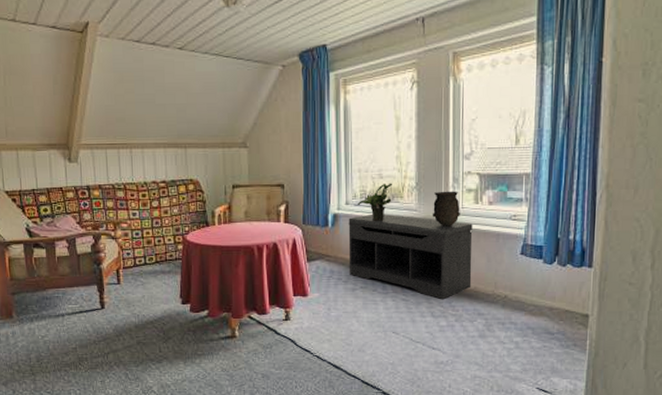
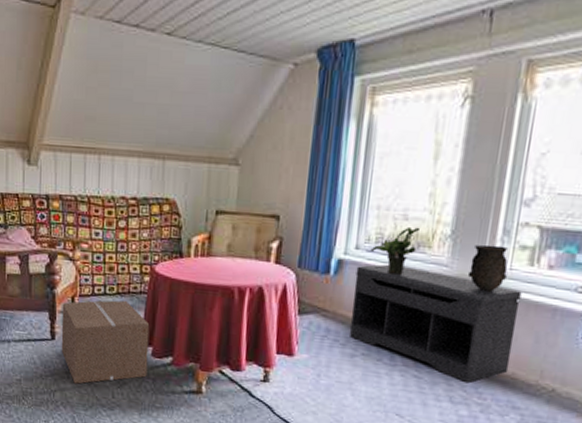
cardboard box: none [108,267,188,344] -> present [61,300,150,384]

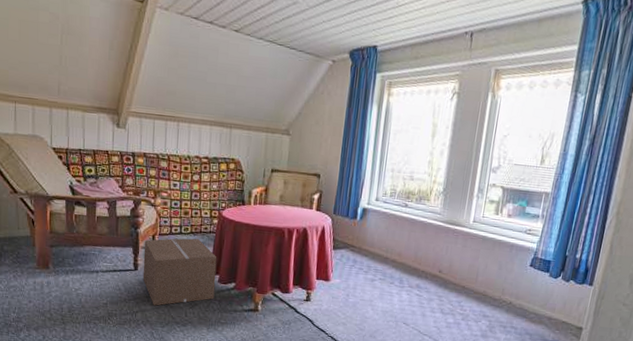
bench: present [350,264,522,384] -> none [371,212,491,299]
potted plant: present [370,226,420,275] -> none [386,185,421,220]
ceramic vessel: present [467,244,509,292] -> none [454,199,482,233]

